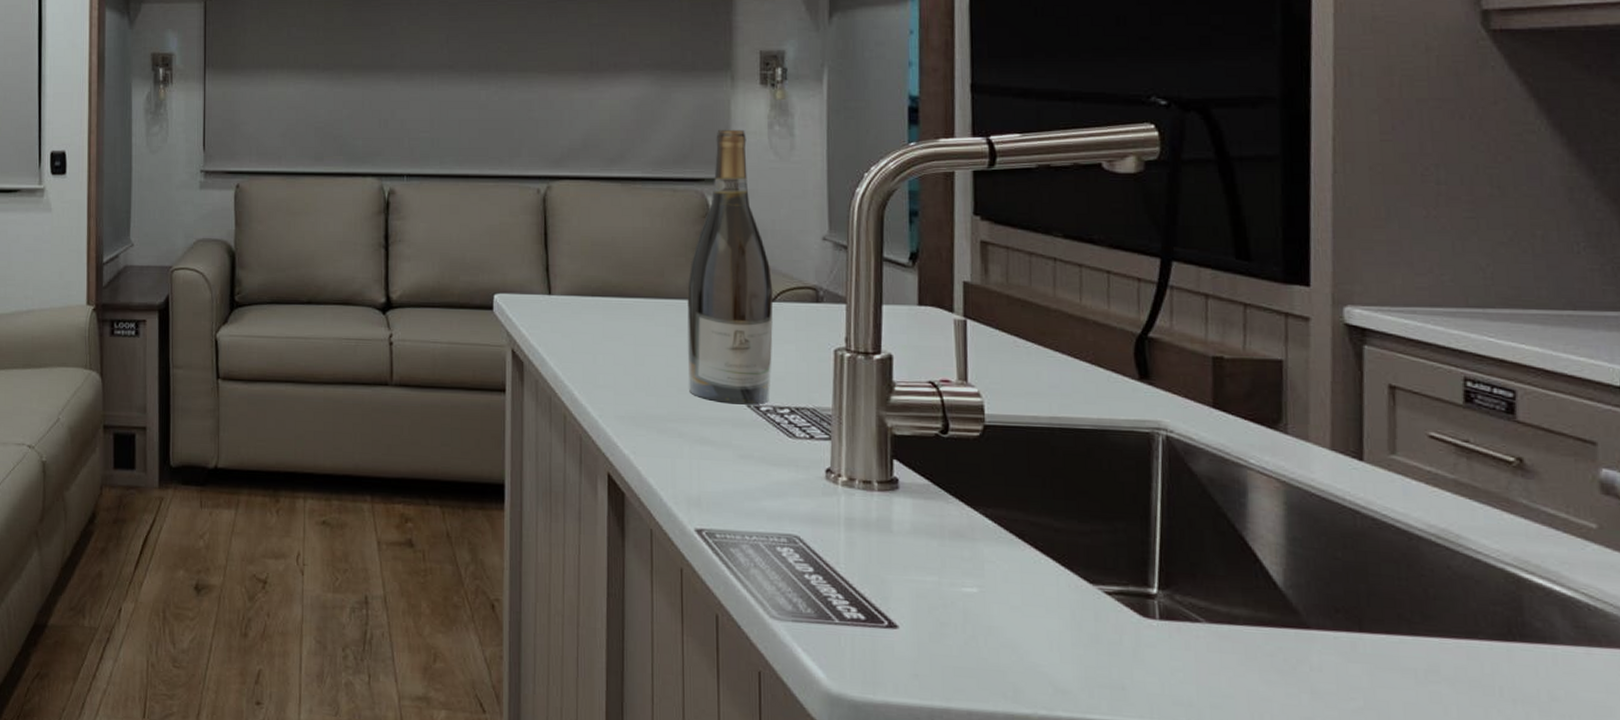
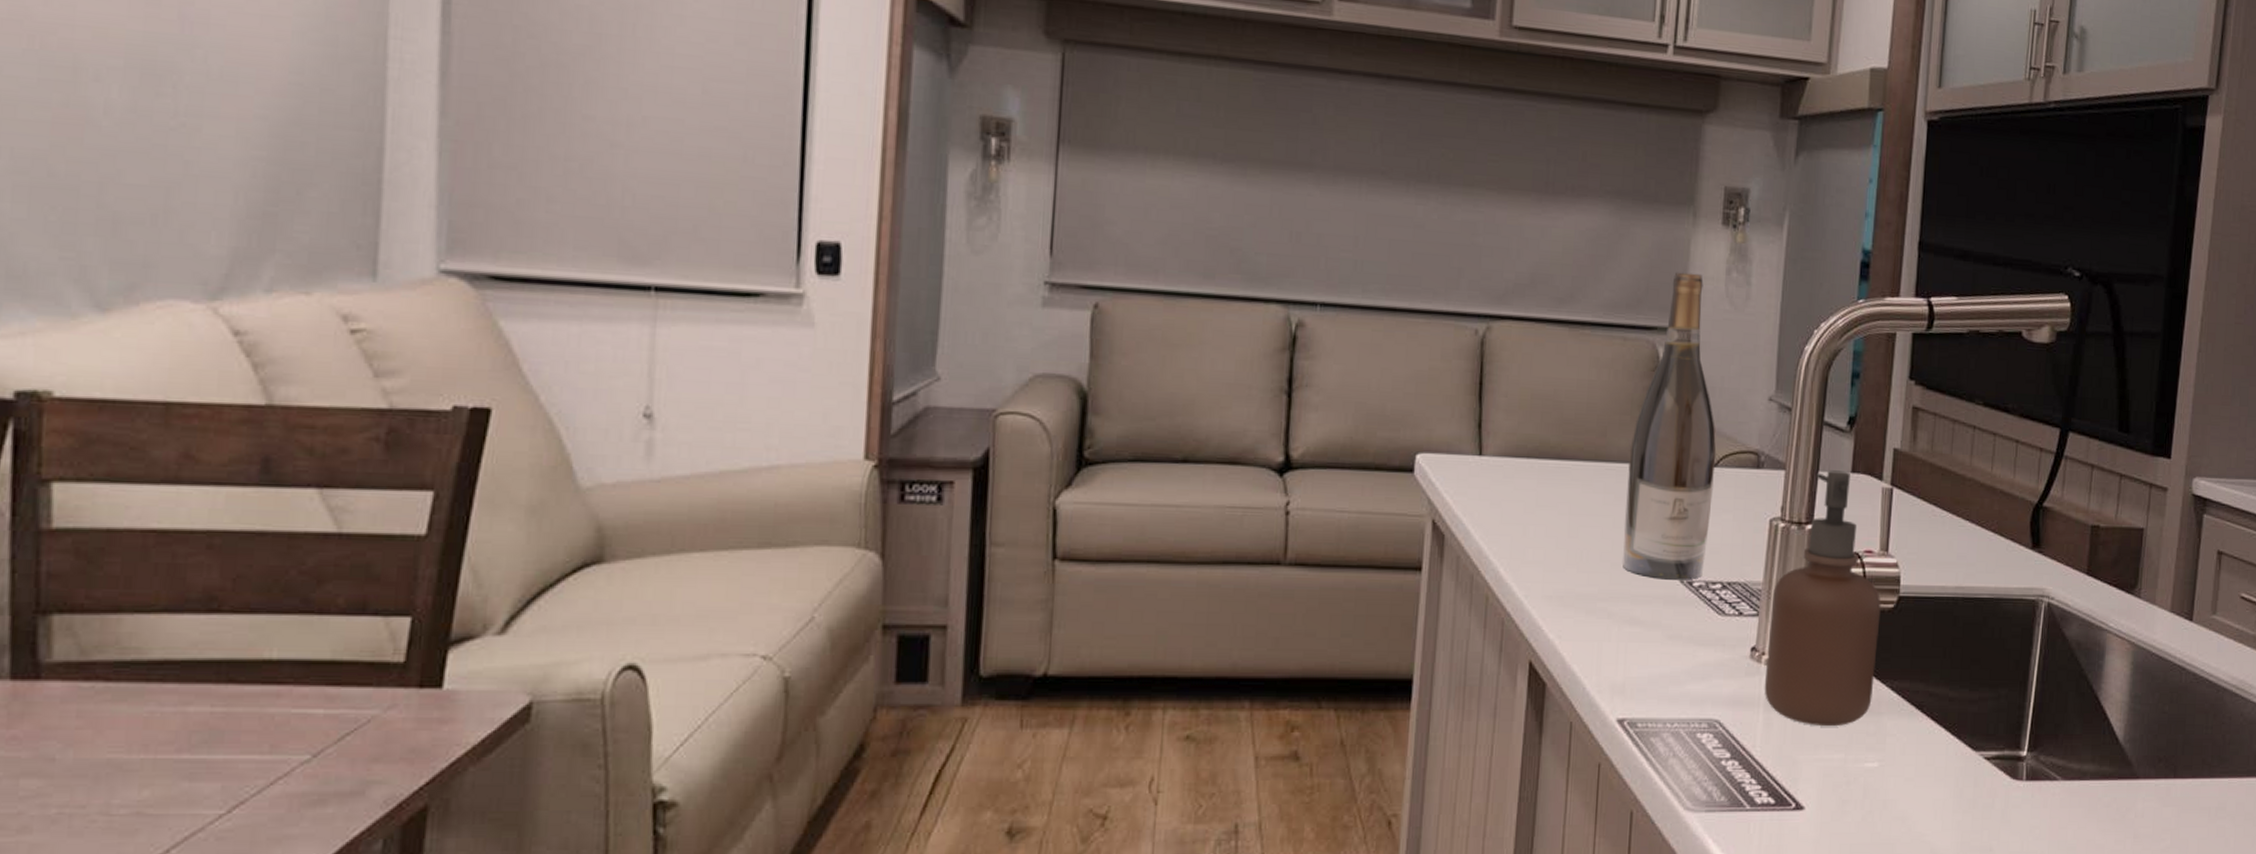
soap dispenser: none [843,303,965,549] -> present [1764,470,1881,726]

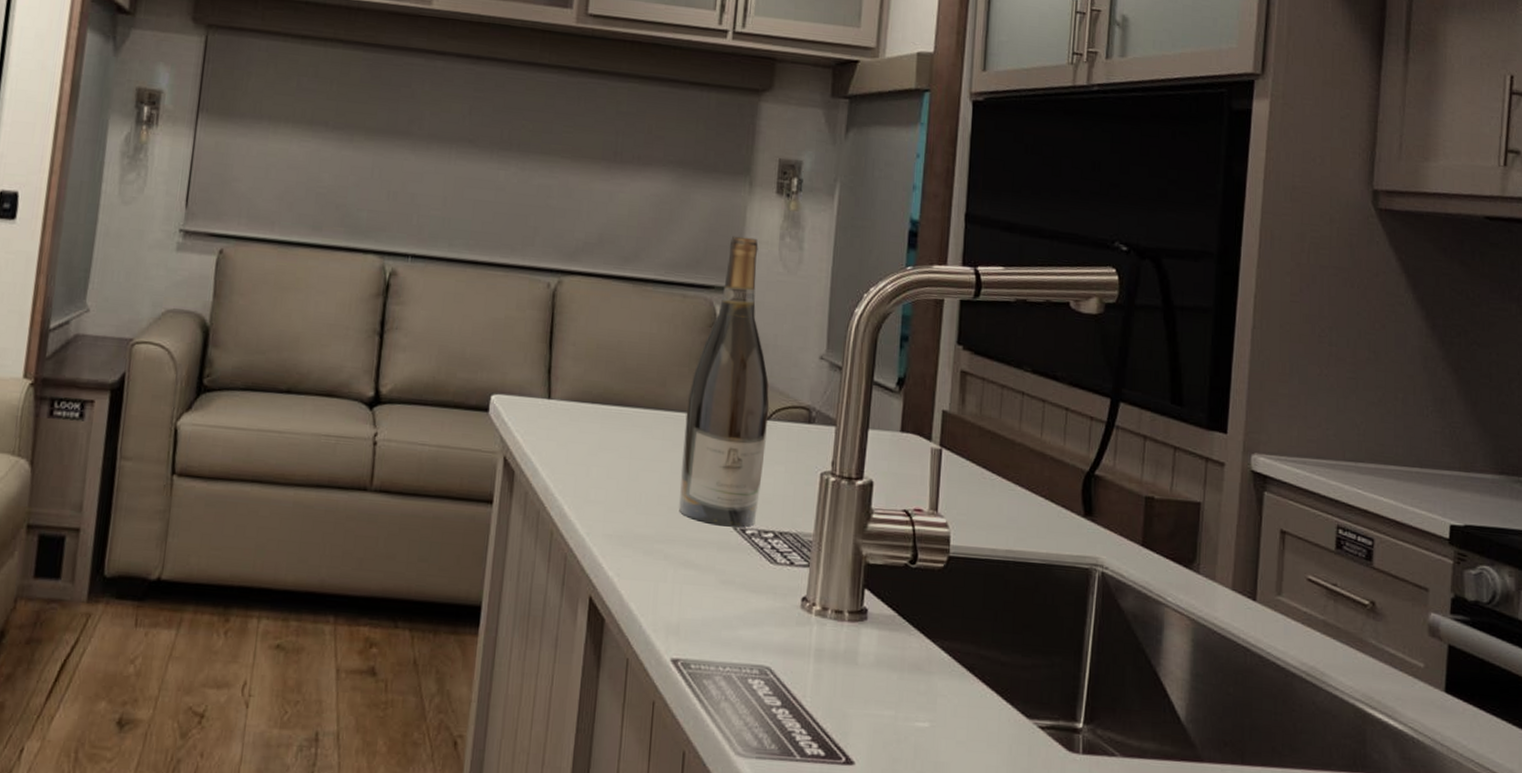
soap dispenser: present [1764,470,1881,726] -> none [814,428,931,682]

